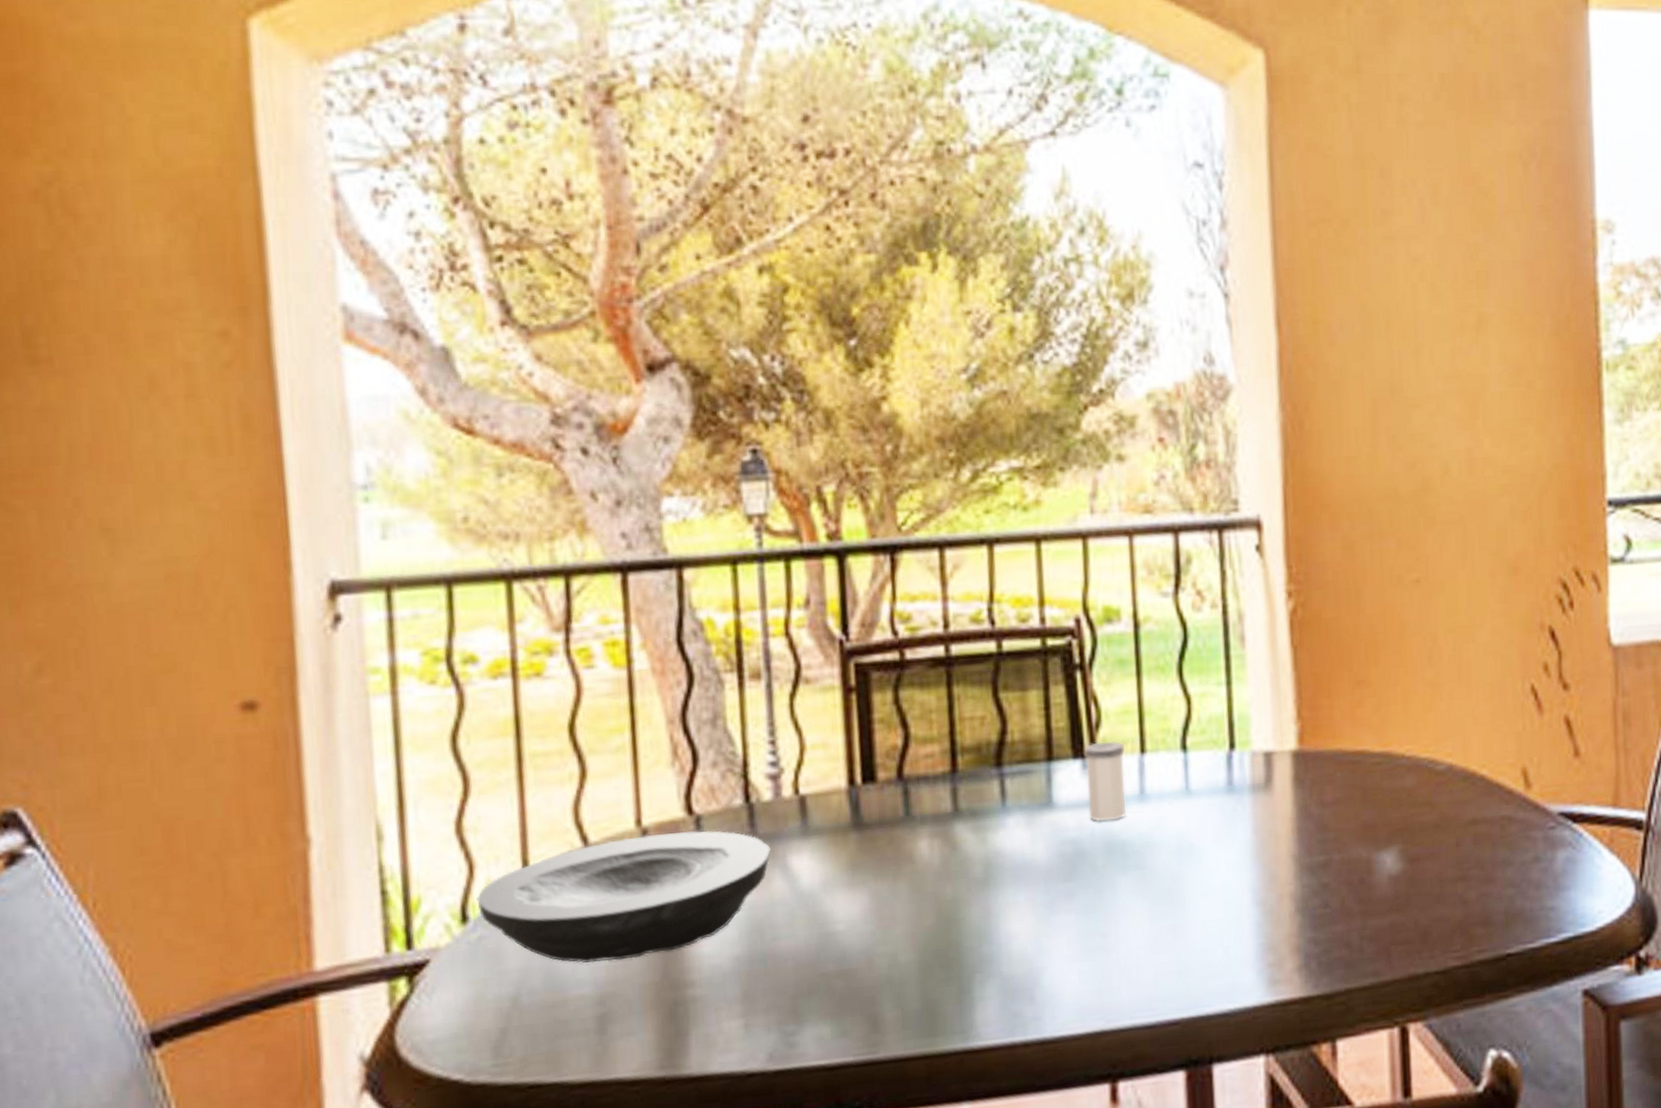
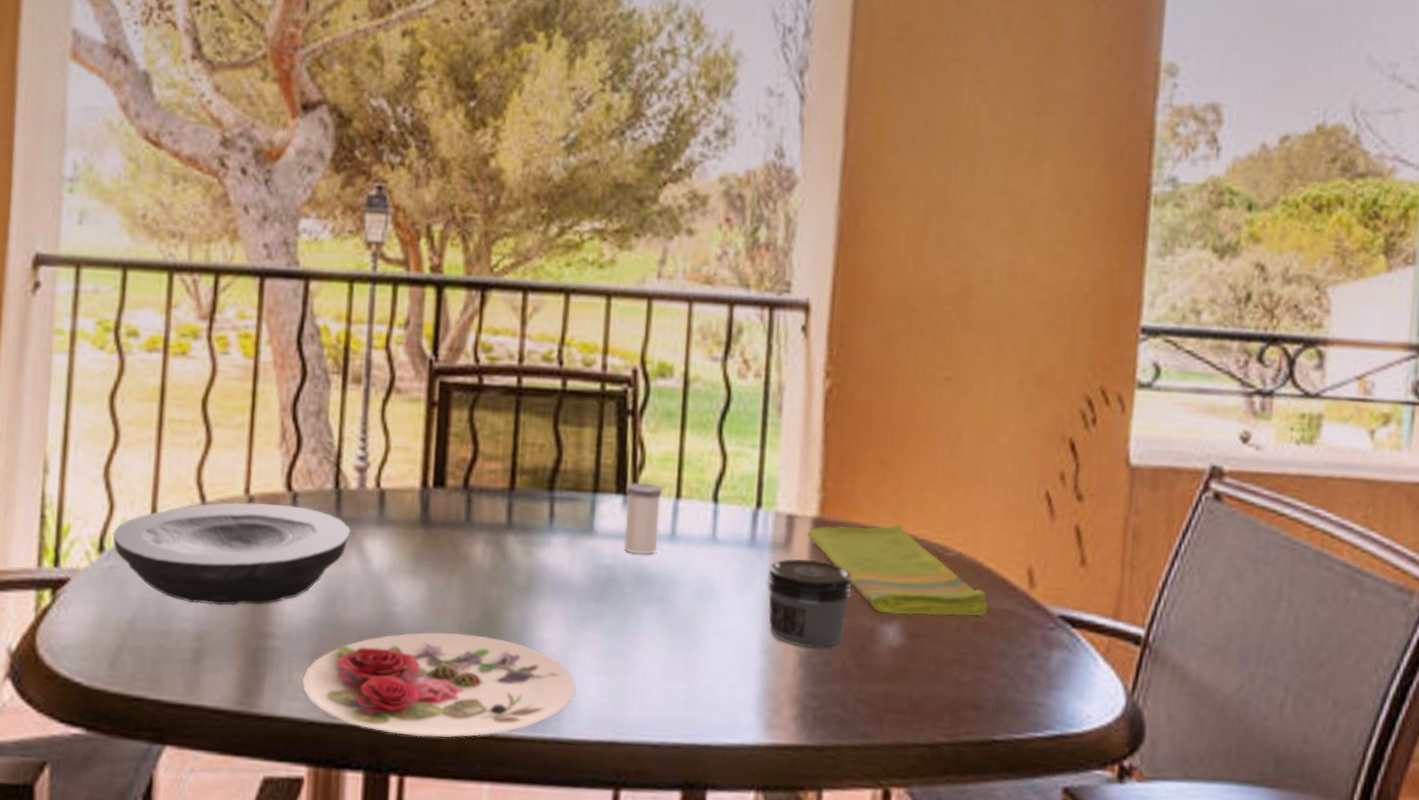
plate: none [734,940,1054,1069] -> present [302,632,576,738]
jar: none [1250,795,1344,891] -> present [766,558,853,648]
dish towel: none [1287,741,1486,842] -> present [807,522,988,617]

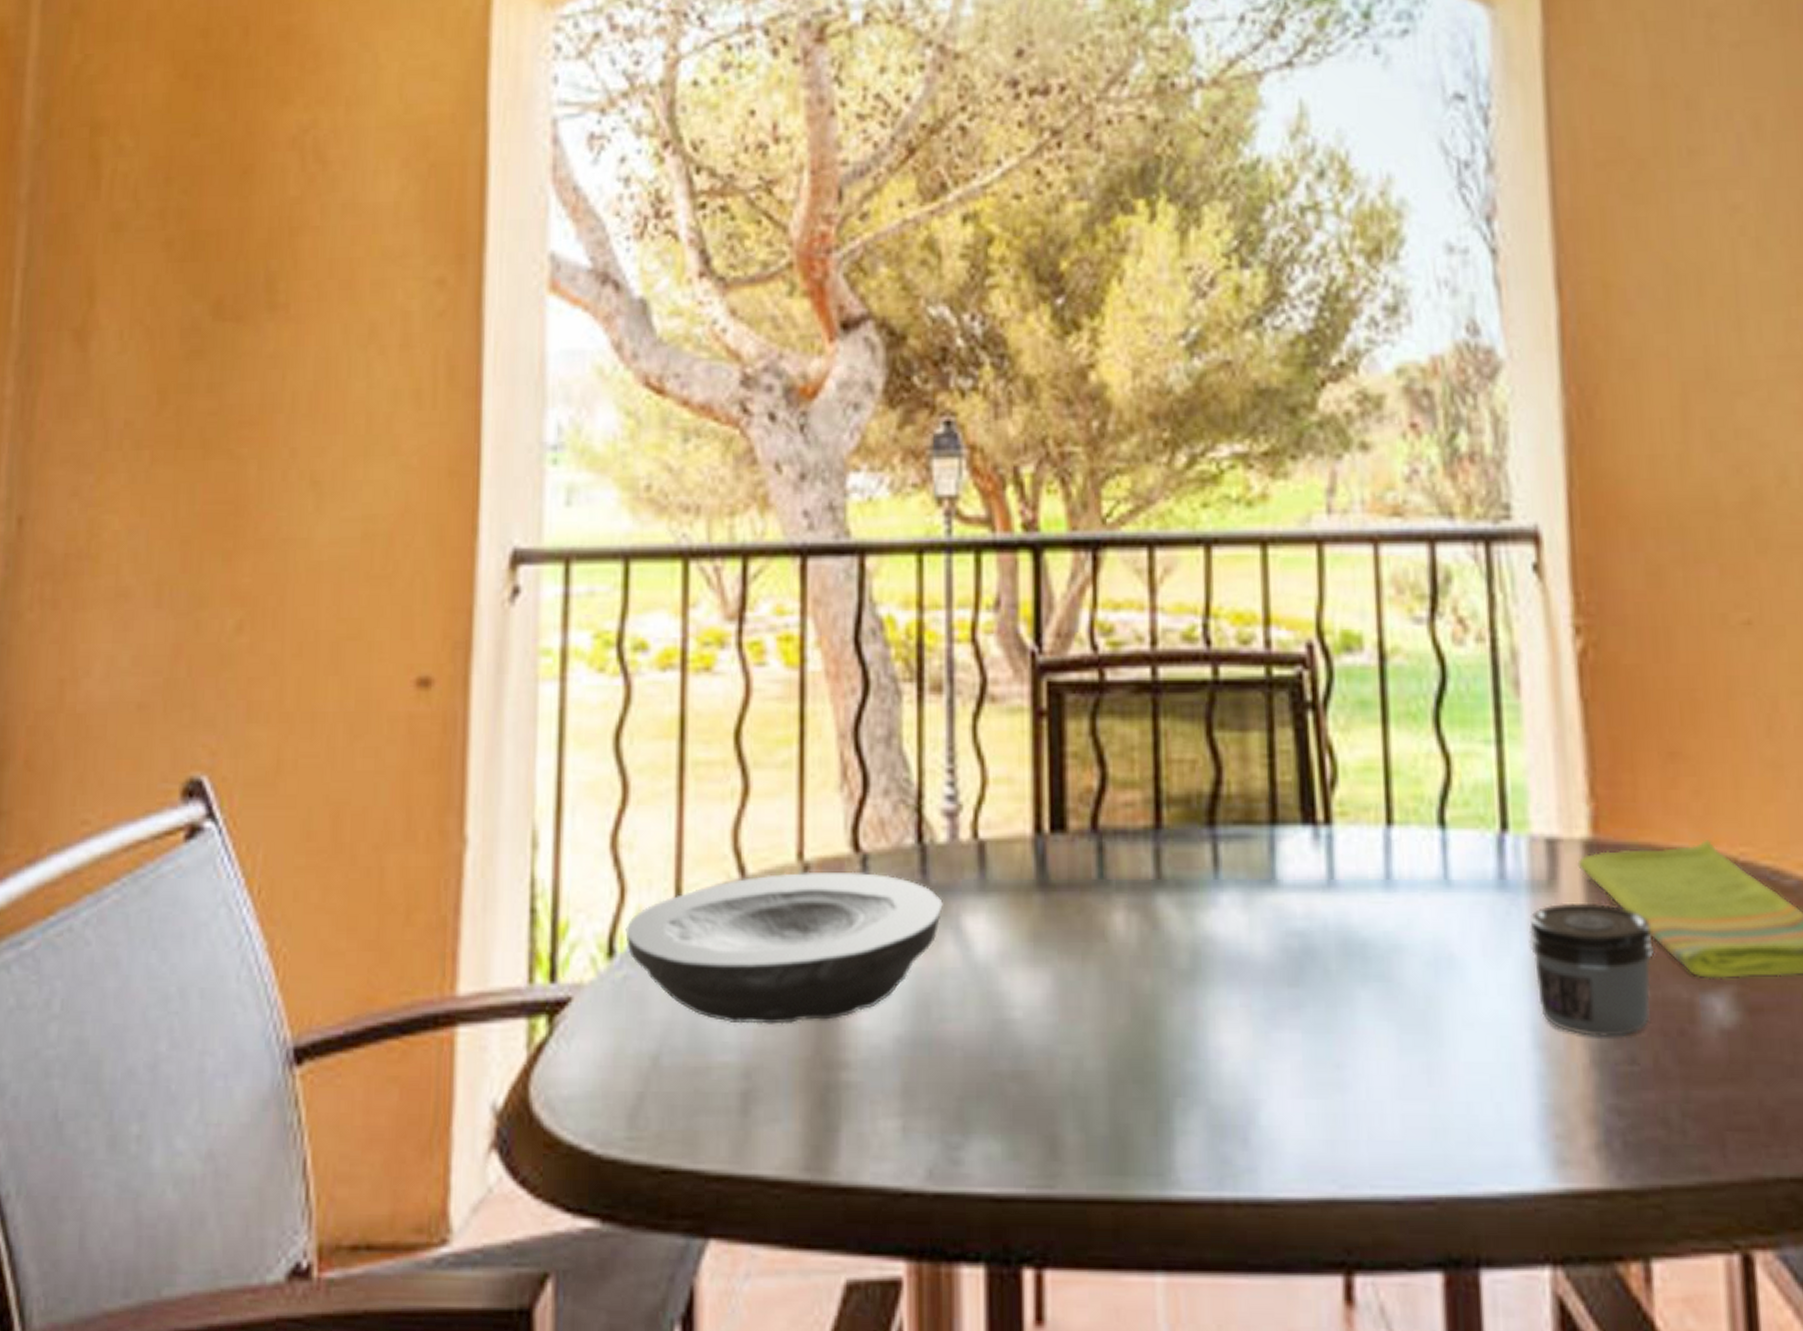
plate: present [302,632,576,738] -> none [890,1046,1274,1207]
salt shaker: present [624,482,662,555] -> none [1316,805,1368,912]

